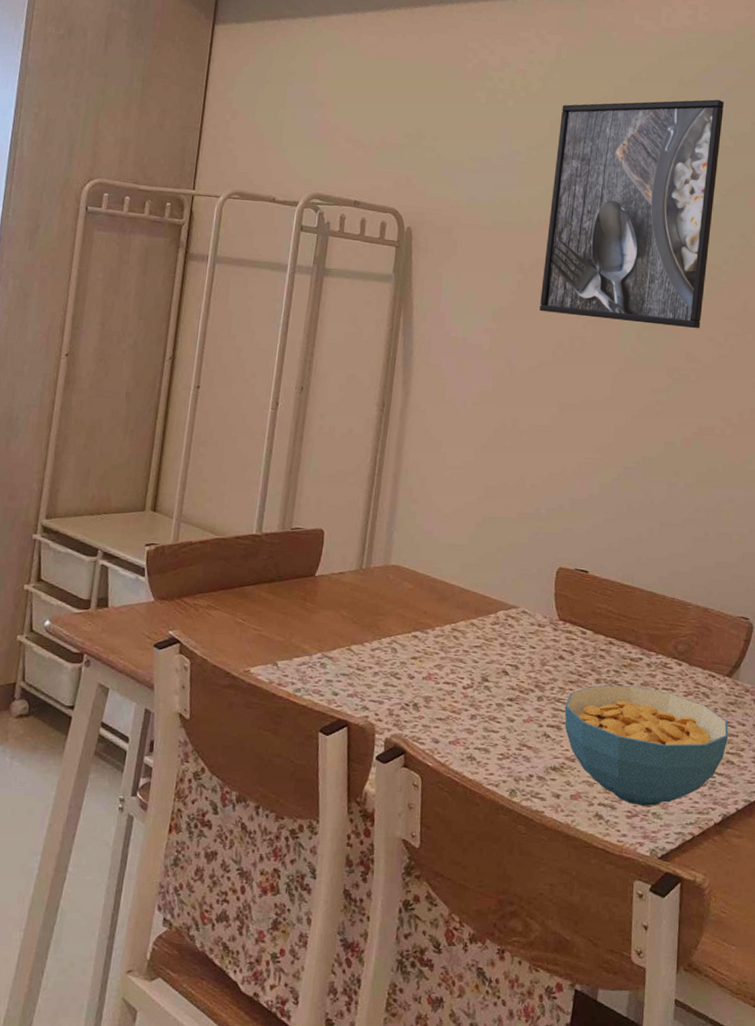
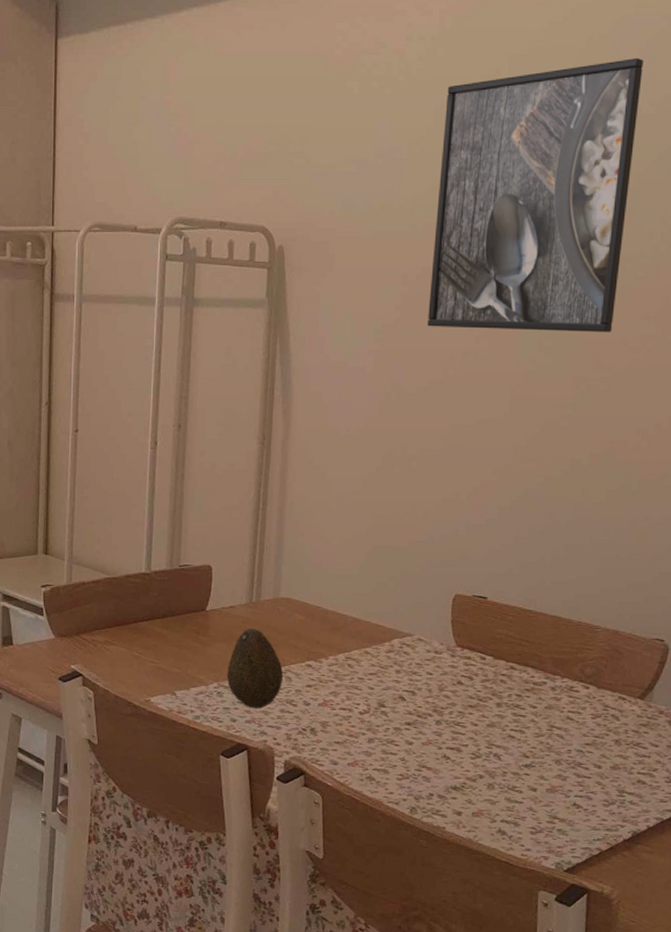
fruit: none [331,596,390,682] -> present [226,629,284,709]
cereal bowl: present [564,685,729,806] -> none [464,709,640,823]

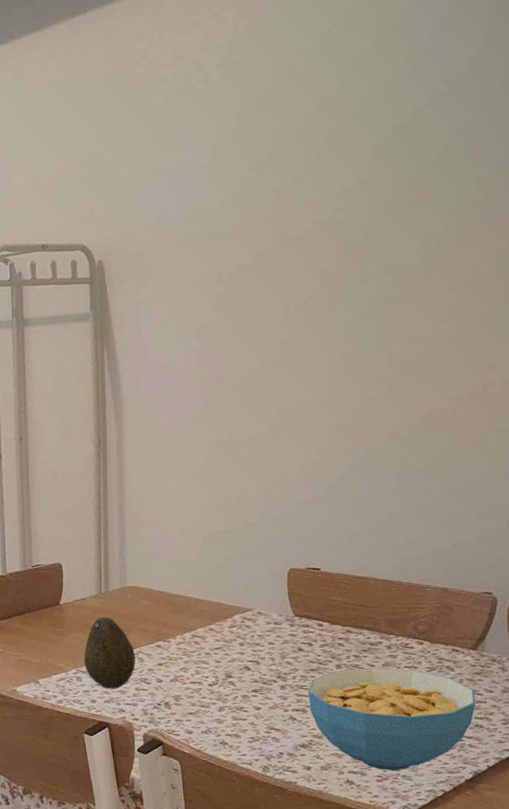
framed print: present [427,57,643,333] -> none [243,38,435,322]
cereal bowl: none [464,709,640,823] -> present [308,667,476,771]

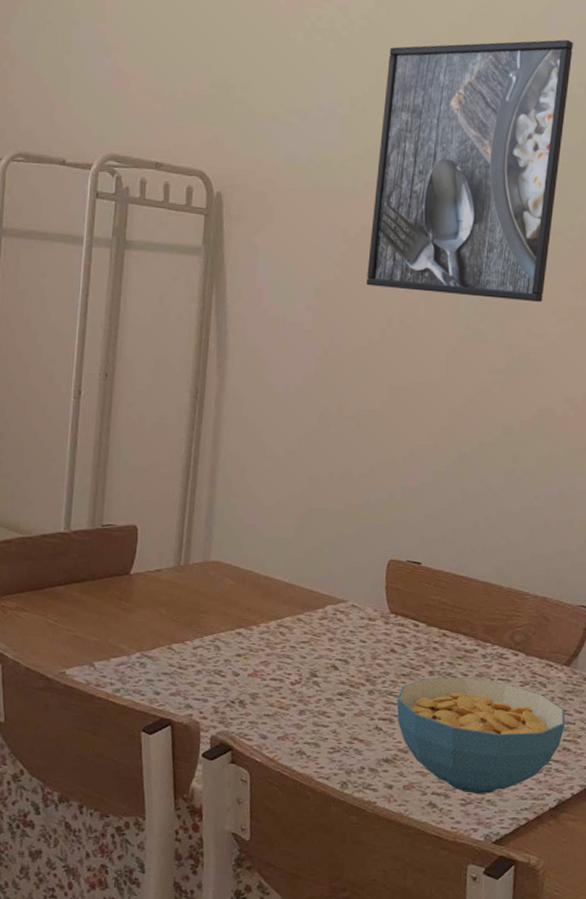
fruit: present [83,617,136,689] -> none [150,594,212,680]
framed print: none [243,38,435,322] -> present [366,39,573,303]

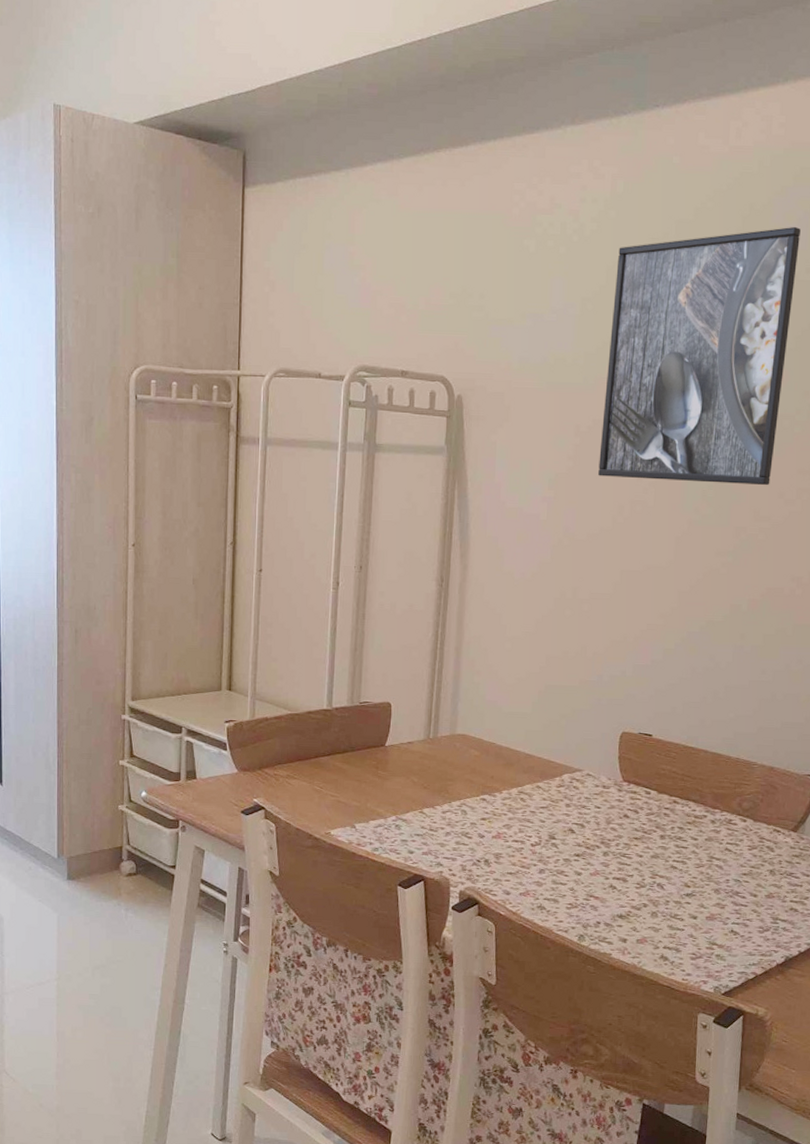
cereal bowl: present [396,677,566,794] -> none [630,841,793,949]

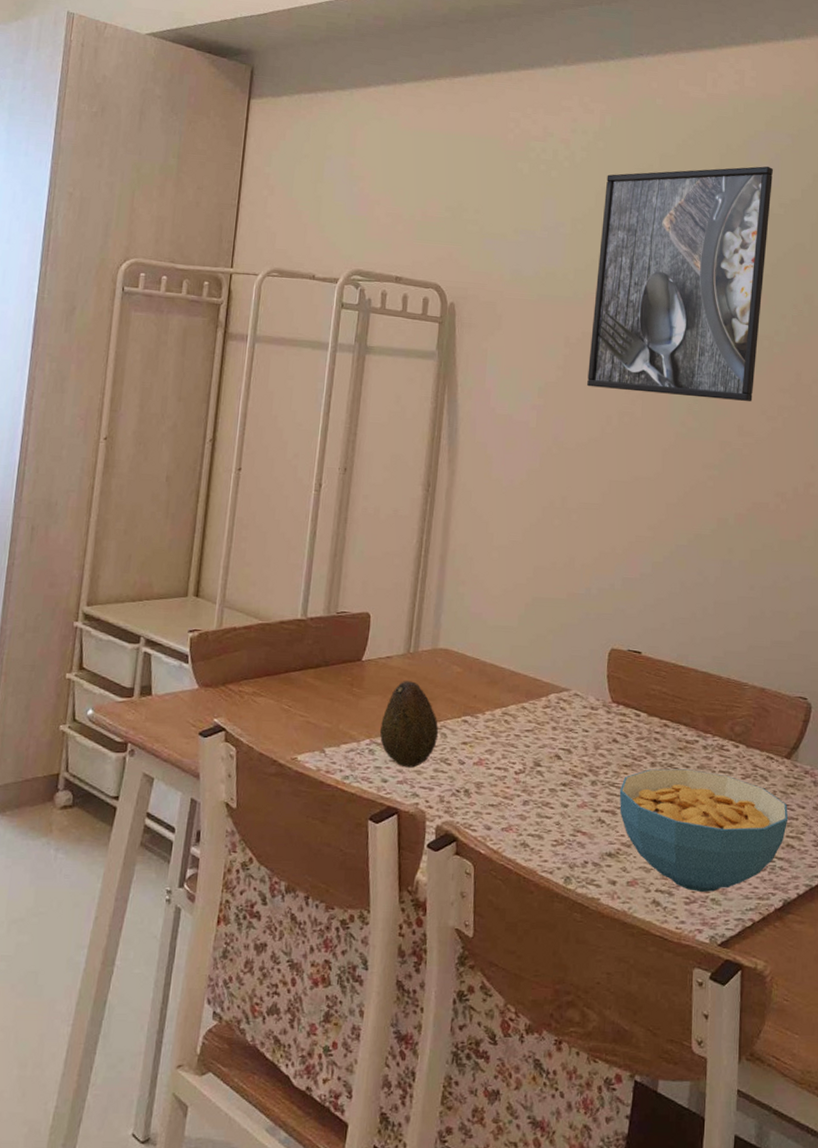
fruit: none [404,764,459,841] -> present [379,681,439,768]
cereal bowl: none [630,841,793,949] -> present [619,768,789,892]

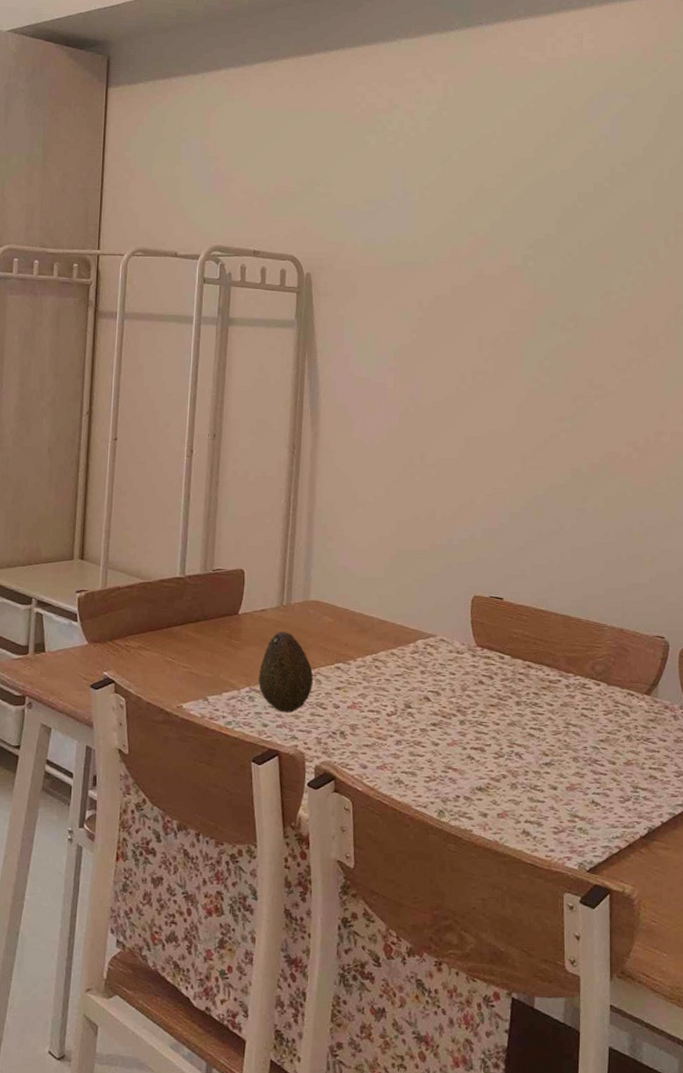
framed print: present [587,166,773,402] -> none [441,126,614,356]
cereal bowl: present [619,768,789,892] -> none [487,707,650,822]

